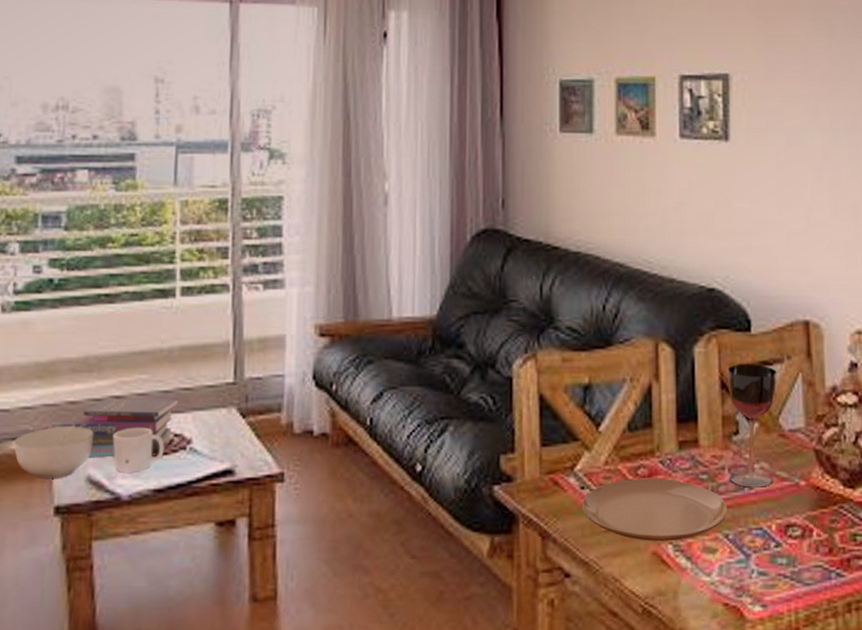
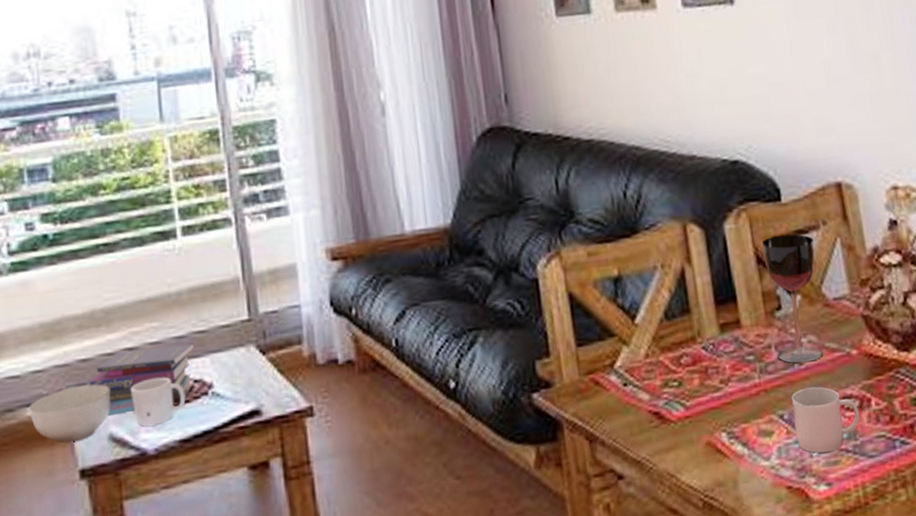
plate: present [582,478,728,541] -> none [626,364,780,432]
cup: none [738,511,800,576] -> present [792,386,860,454]

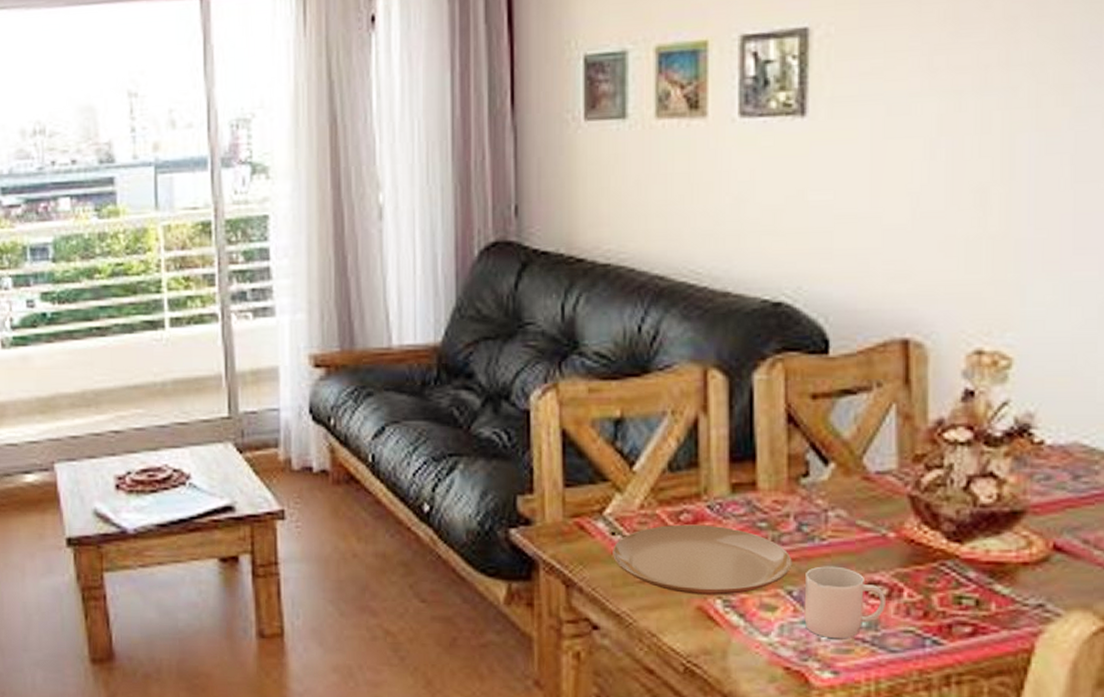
bowl: present [28,384,111,444] -> none [24,460,97,512]
books: present [89,343,193,415] -> none [78,433,174,492]
mug: present [130,377,186,428] -> none [114,462,165,508]
plate: none [626,364,780,432] -> present [613,524,792,595]
wineglass: present [761,234,823,364] -> none [796,394,862,539]

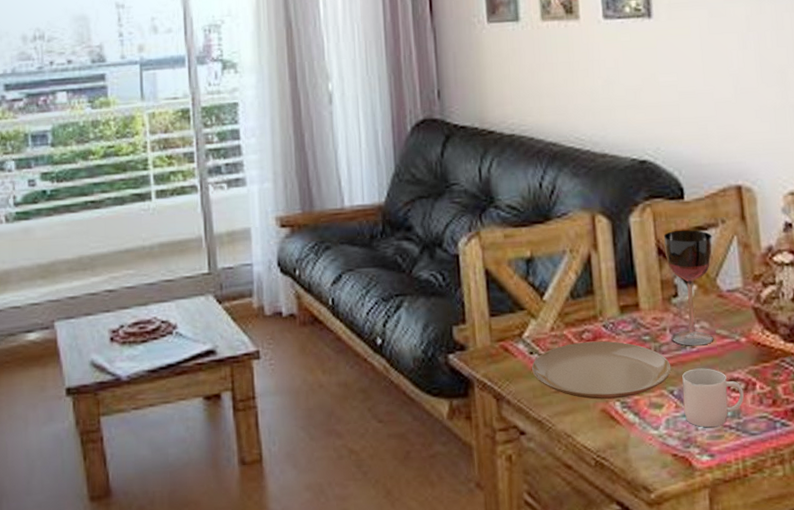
wineglass: none [796,394,862,539] -> present [663,230,714,346]

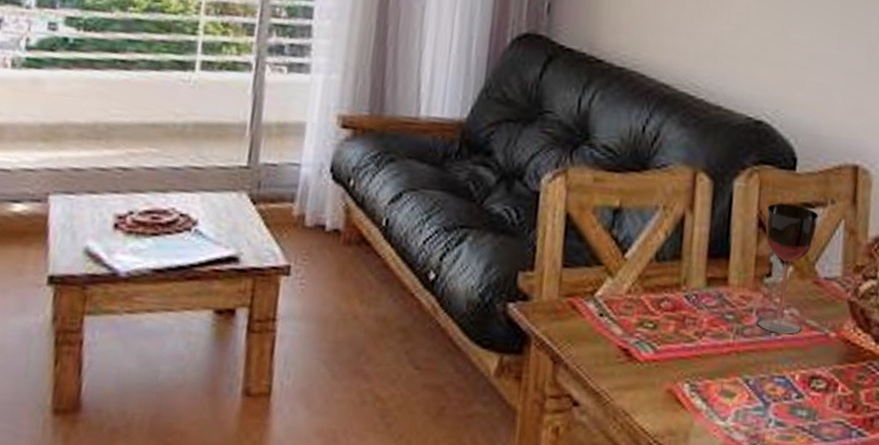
plate: present [532,341,672,400] -> none [599,311,751,380]
cup: present [682,368,744,428] -> none [756,358,824,427]

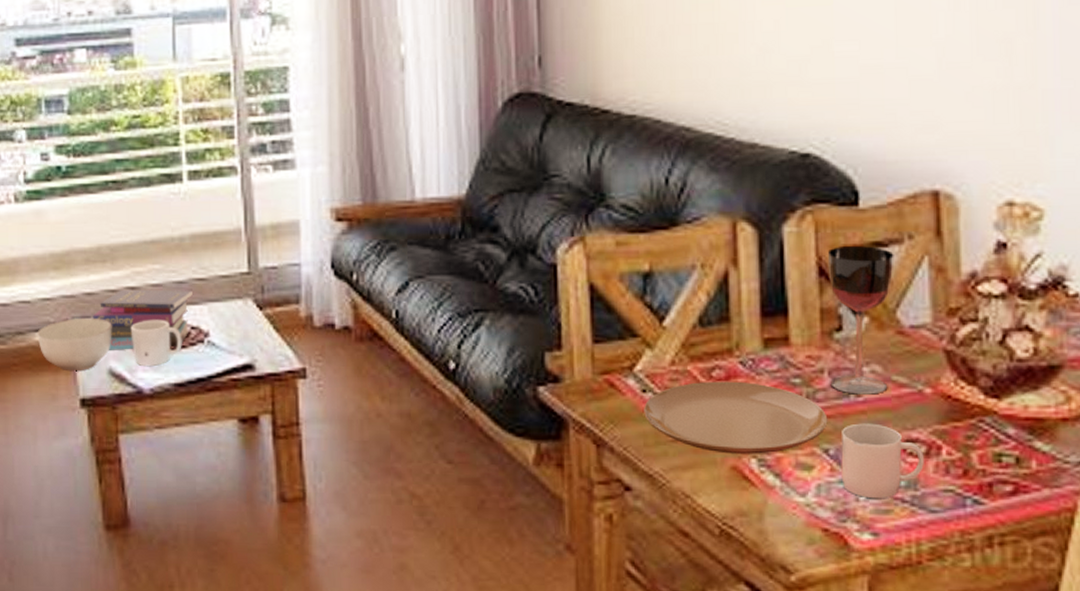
bowl: none [11,192,97,248] -> present [37,317,112,372]
books: none [76,169,187,233] -> present [93,289,192,350]
mug: none [114,202,169,250] -> present [130,320,182,367]
plate: none [599,311,751,380] -> present [644,381,828,454]
cup: none [756,358,824,427] -> present [841,423,924,499]

